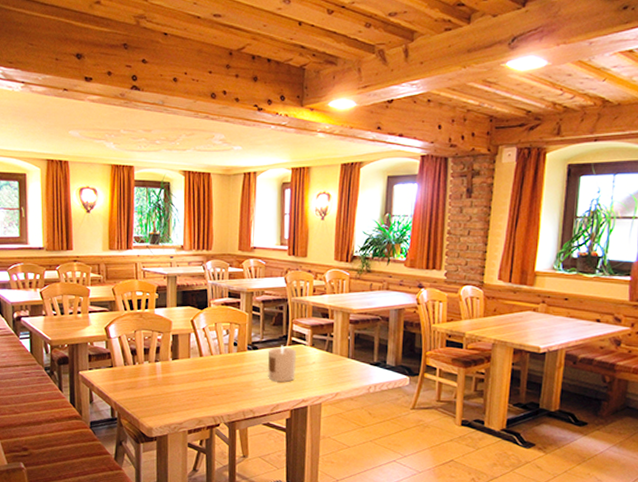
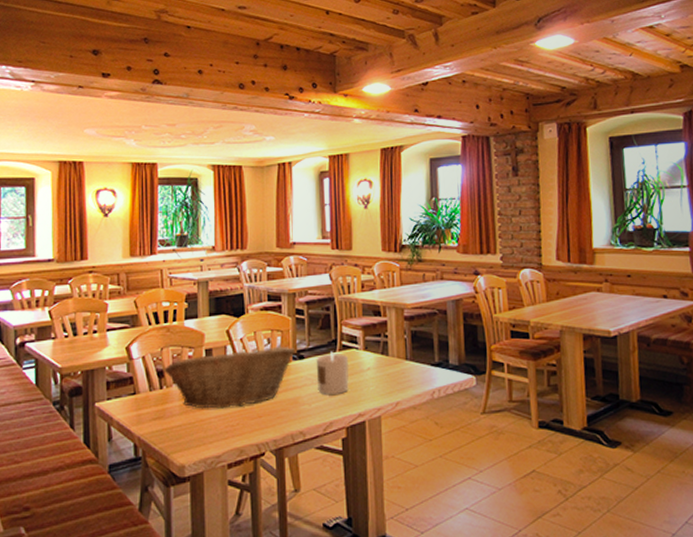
fruit basket: none [136,334,250,385] -> present [163,346,295,409]

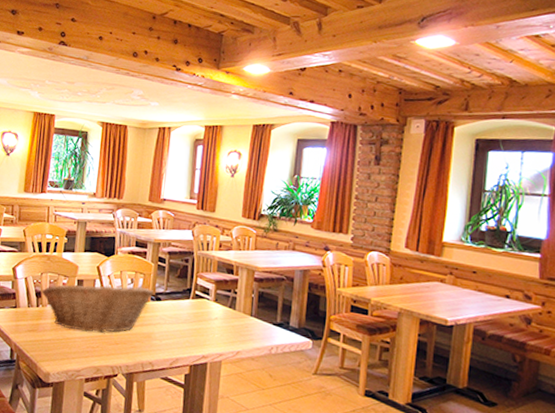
candle: present [316,351,349,394] -> none [169,298,199,336]

